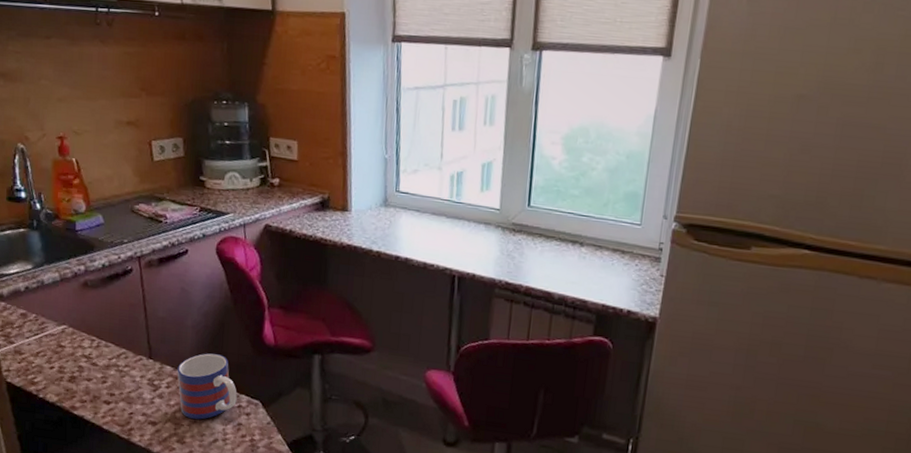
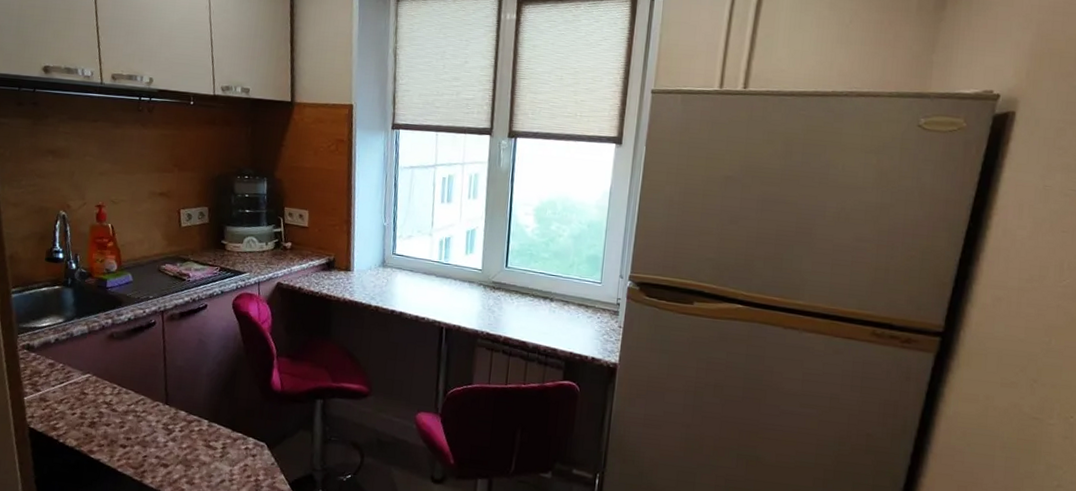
mug: present [177,353,237,420] -> none [190,399,245,462]

